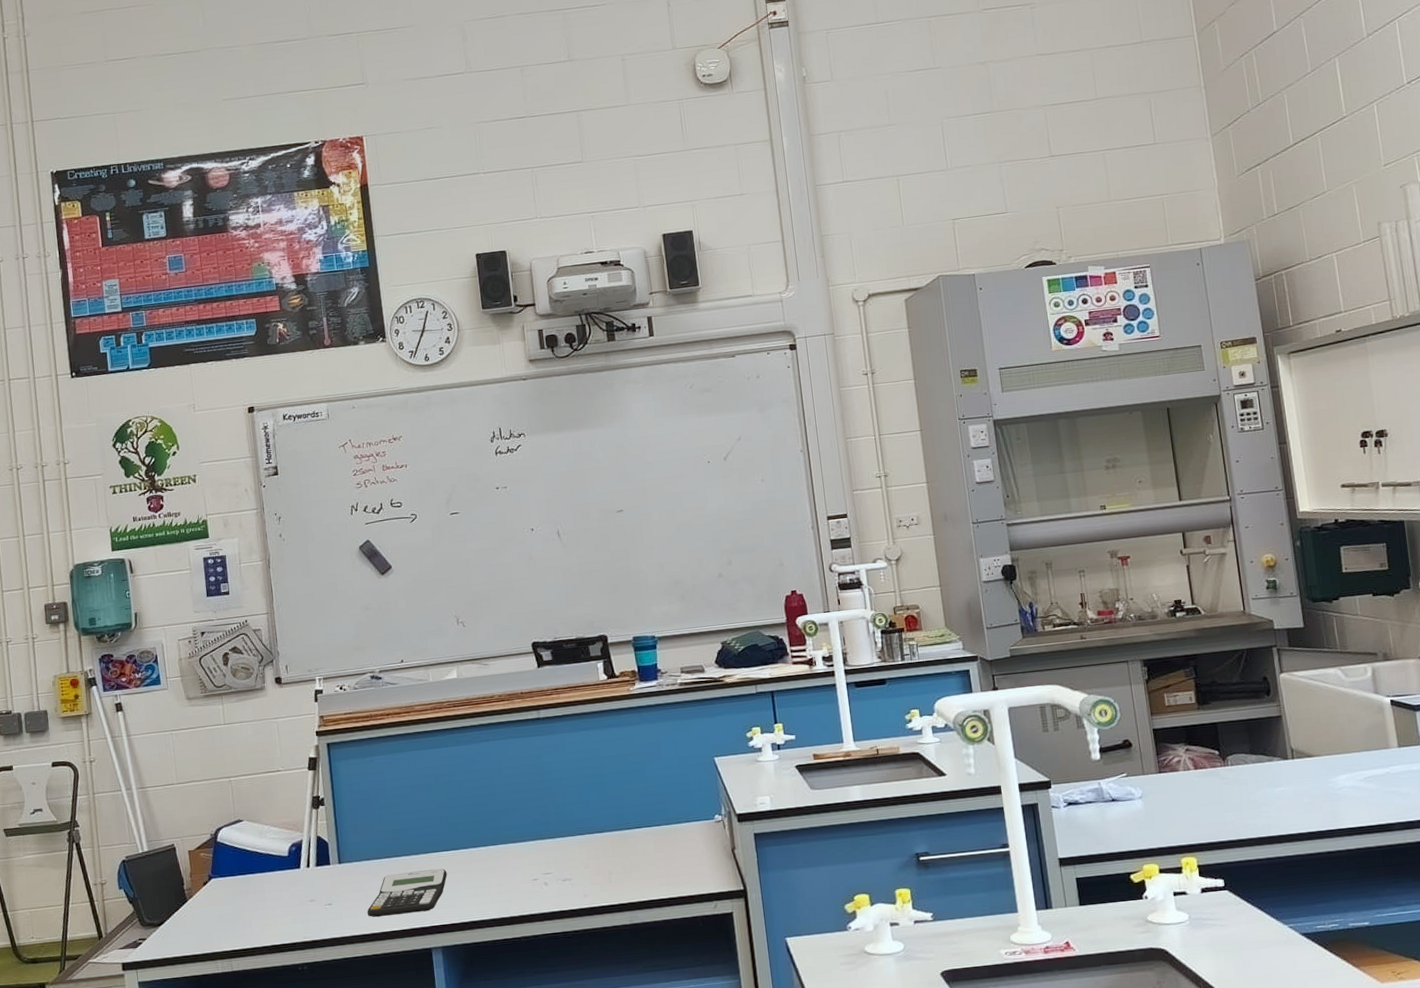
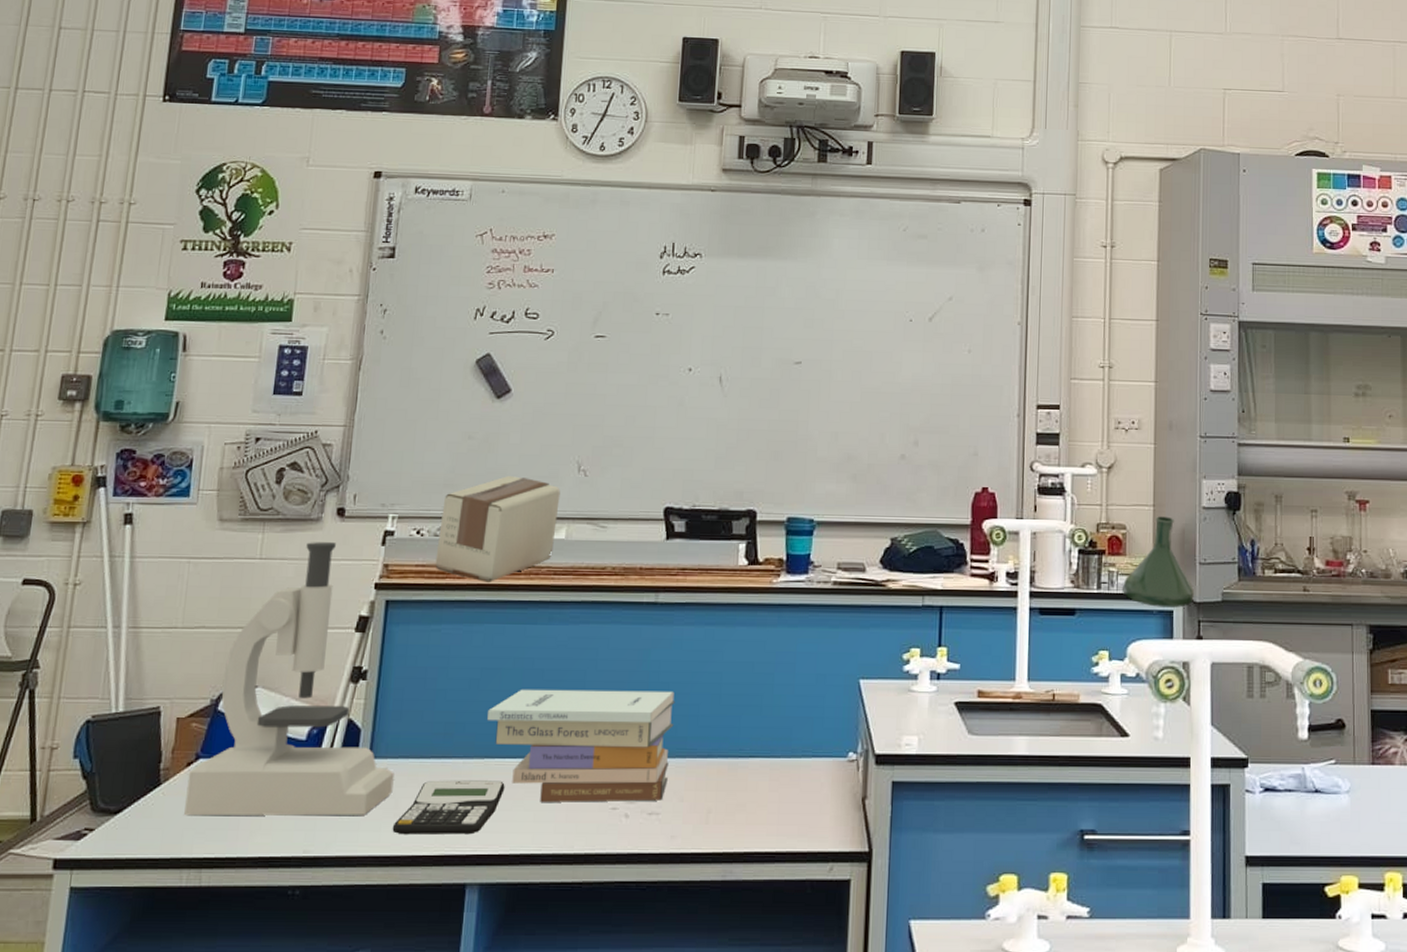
microscope: none [206,704,362,922] -> present [184,542,394,816]
box: none [356,634,449,721] -> present [435,476,560,584]
books: none [423,785,574,881] -> present [487,689,675,802]
flask: none [923,593,987,669] -> present [1123,516,1195,608]

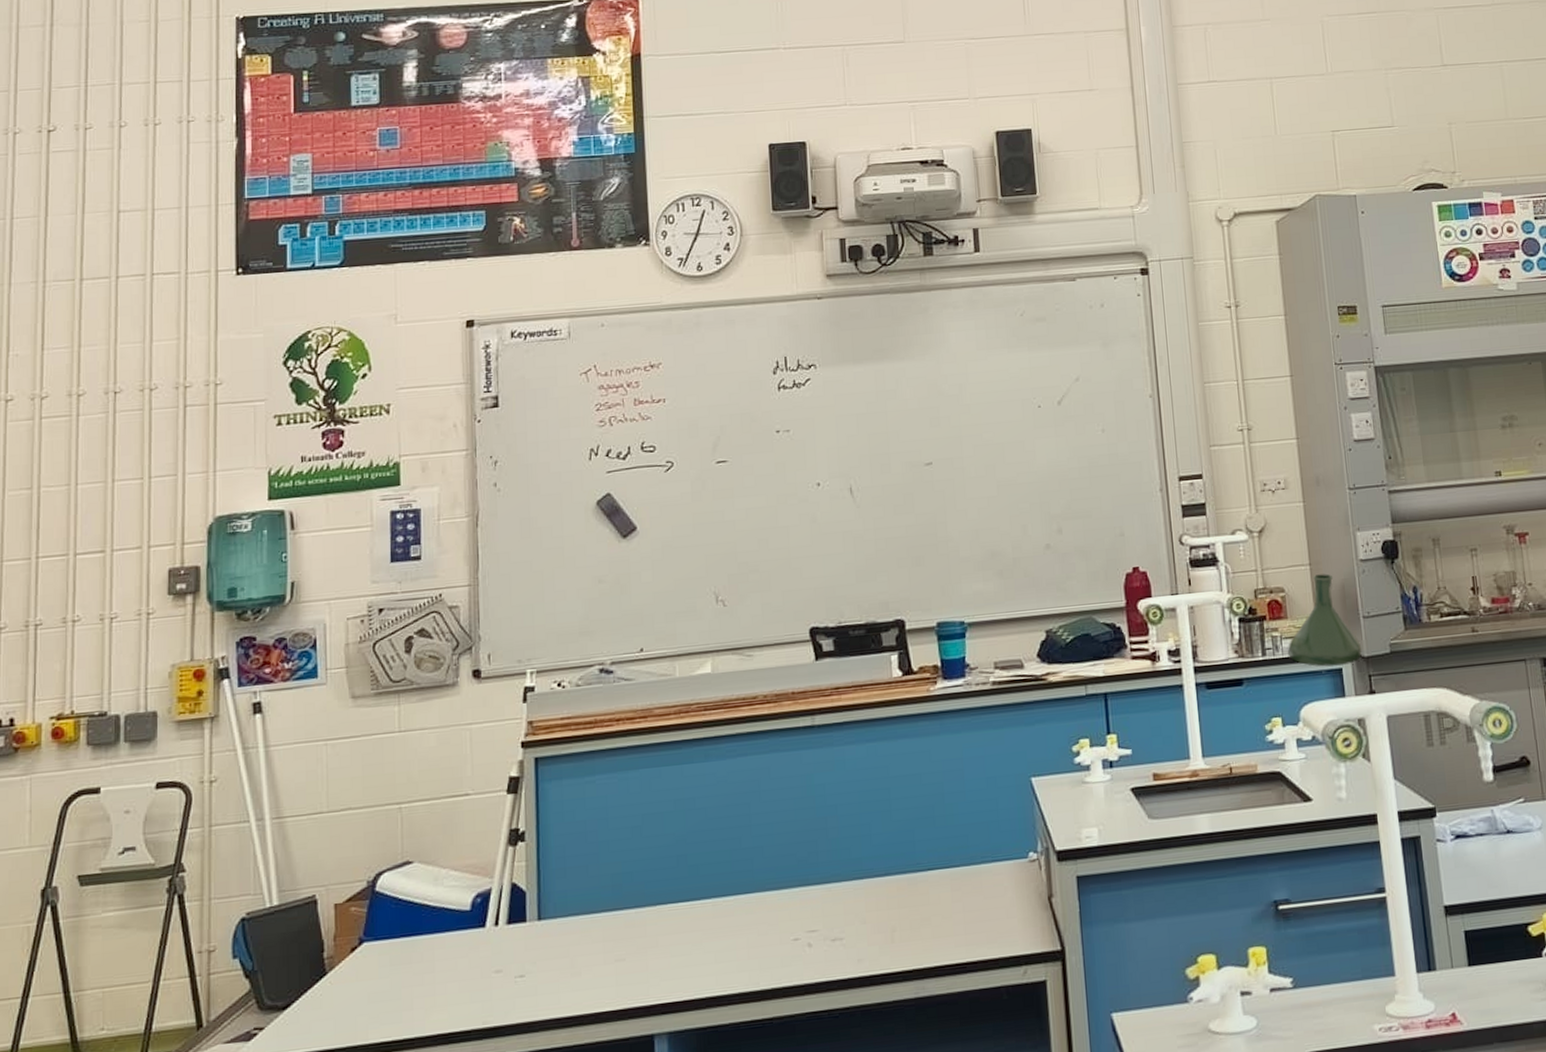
microscope: present [184,542,394,816] -> none [354,705,567,1003]
calculator: present [392,780,505,835] -> none [571,926,682,994]
box: present [435,476,560,584] -> none [580,615,701,728]
books: present [487,689,675,802] -> none [654,813,847,942]

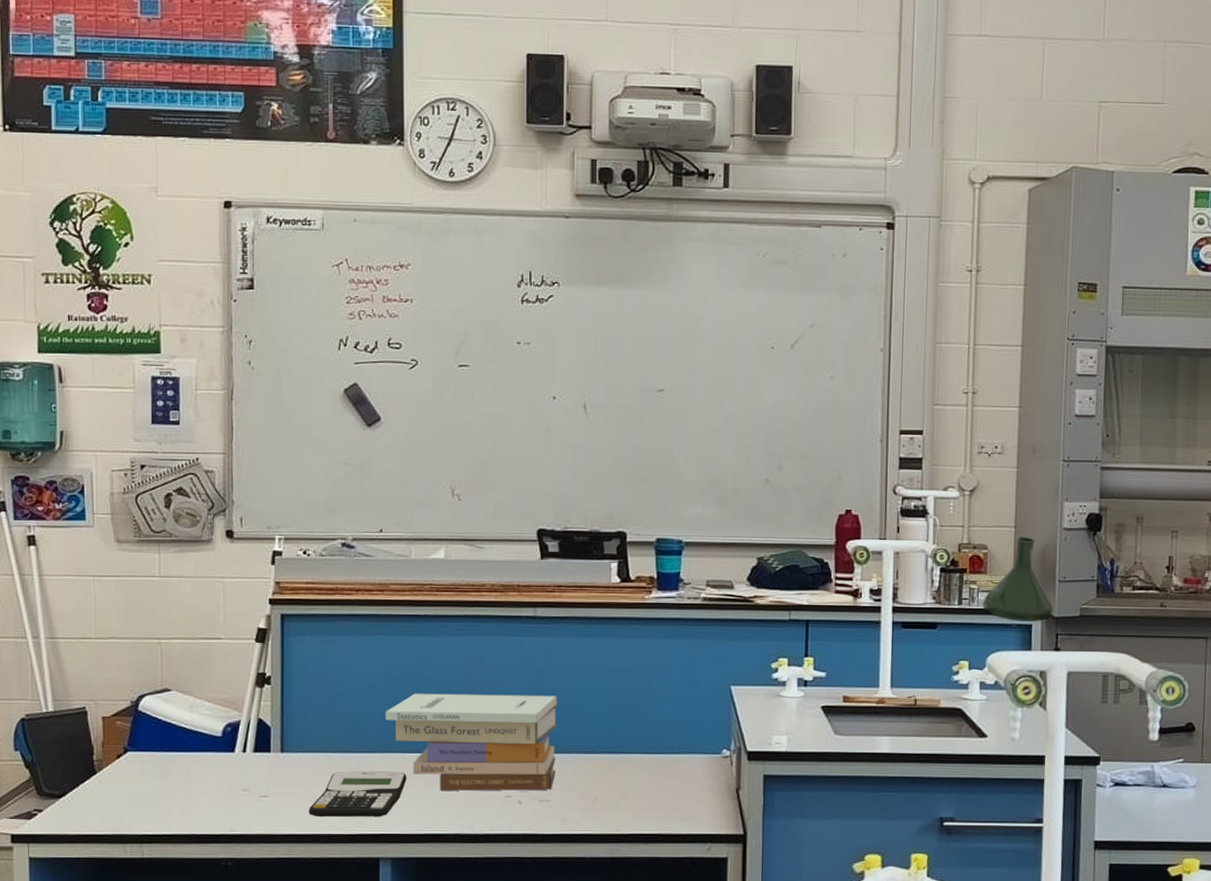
calculator: none [571,926,682,994] -> present [308,771,407,817]
books: none [654,813,847,942] -> present [386,693,558,791]

